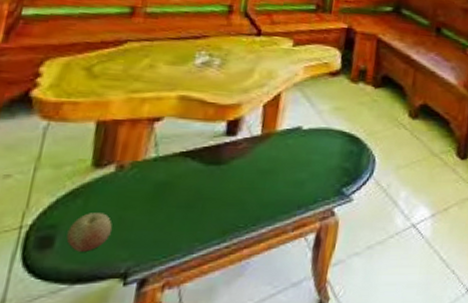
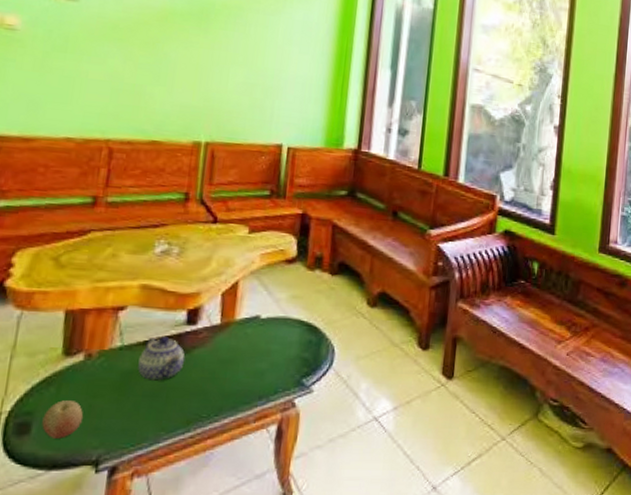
teapot: none [173,146,223,192] -> present [138,335,185,381]

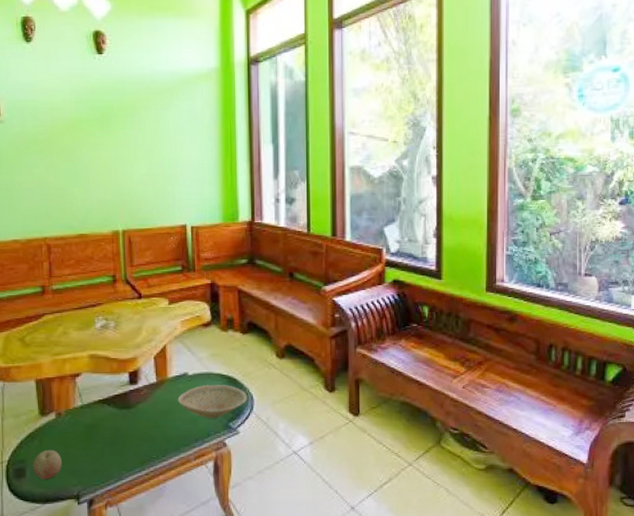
teapot: present [138,335,185,381] -> none [97,395,133,431]
bowl: none [243,331,328,373] -> present [177,384,247,419]

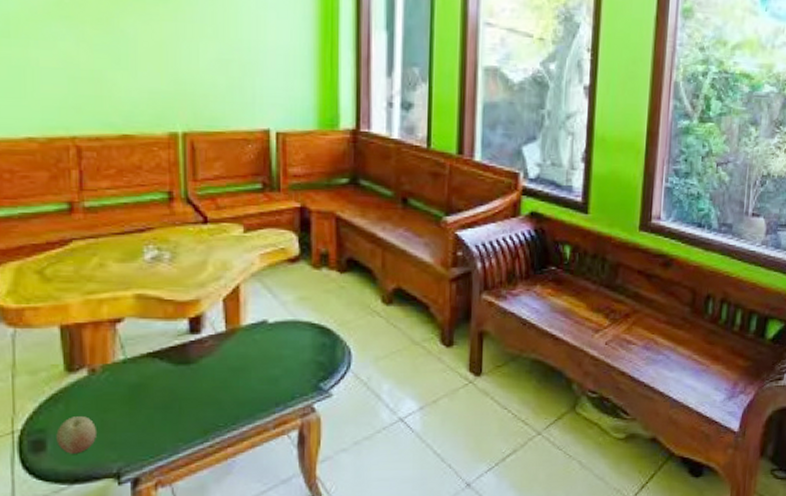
bowl: present [177,384,247,419] -> none [253,335,344,378]

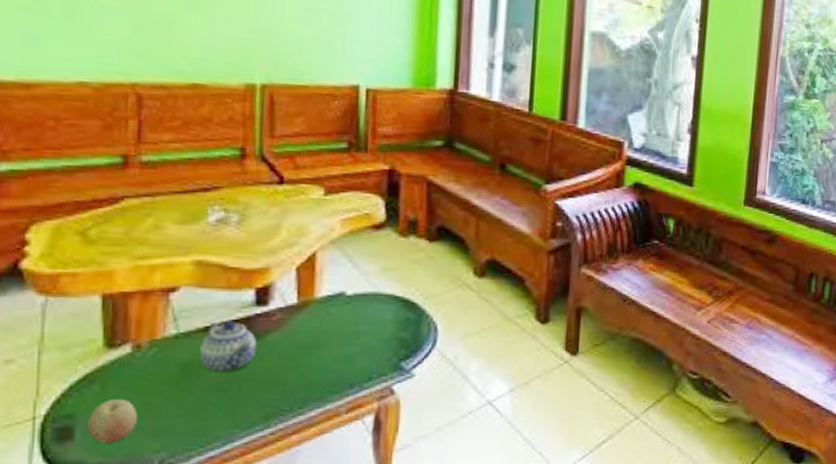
teapot: none [145,346,193,392] -> present [200,320,257,372]

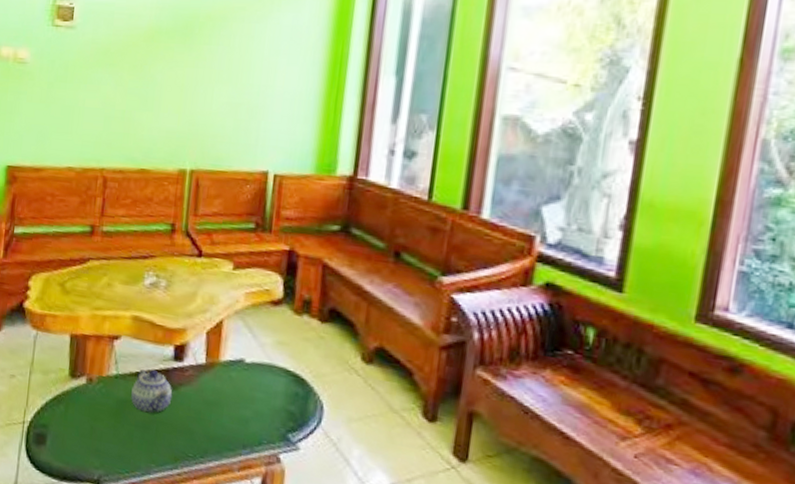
fruit: present [87,399,137,443] -> none [54,418,86,454]

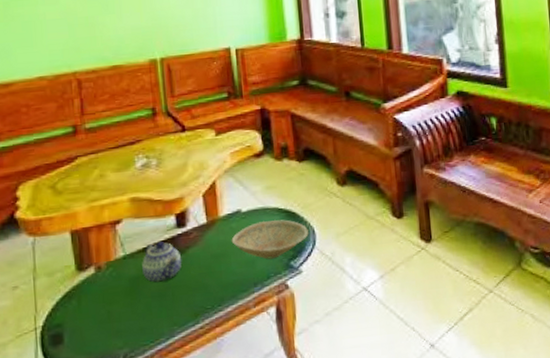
bowl: none [227,378,316,425] -> present [231,219,309,260]

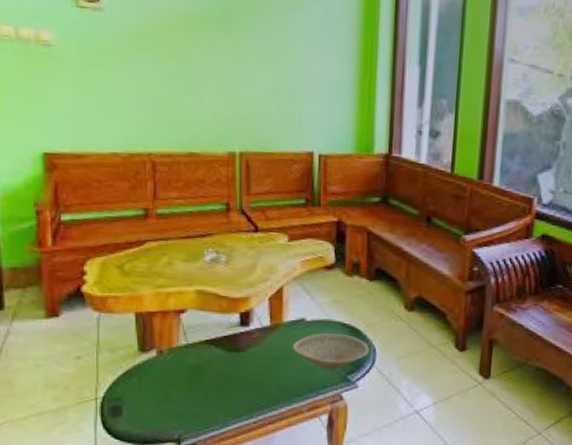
teapot: present [142,241,182,283] -> none [203,335,242,375]

